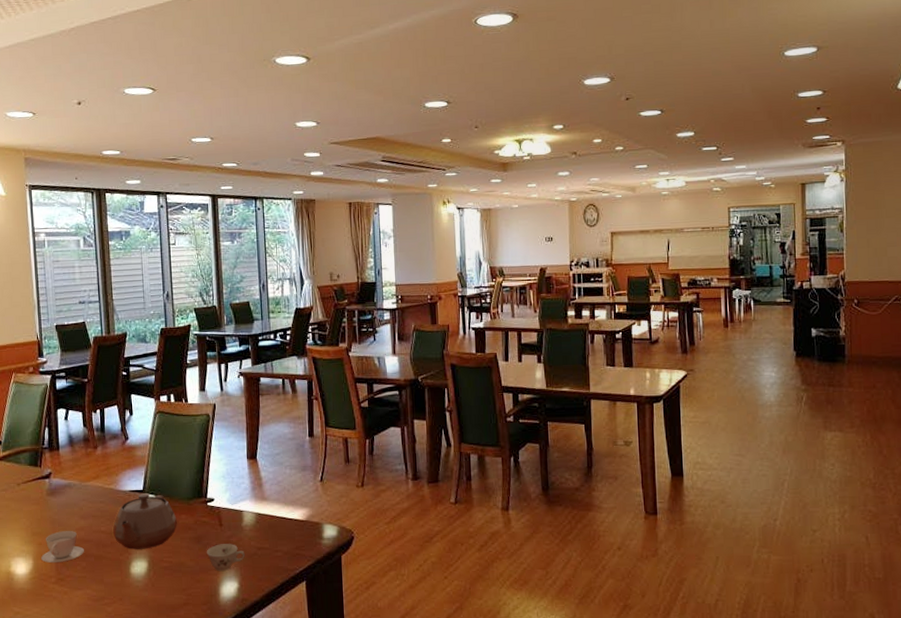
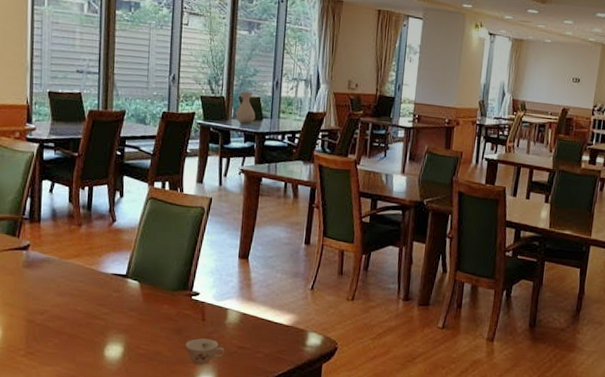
teacup: present [41,531,85,564] -> none [11,305,59,337]
teapot: present [112,493,177,549] -> none [89,278,159,334]
vase: none [228,298,247,329] -> present [235,91,256,124]

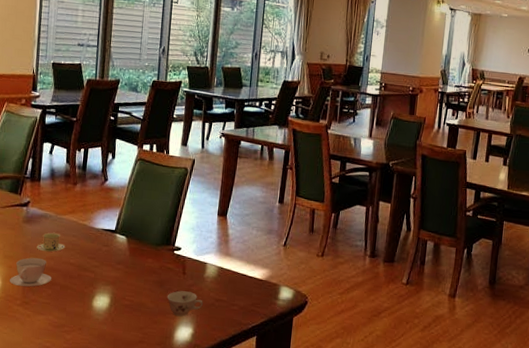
teacup: none [11,305,59,337] -> present [10,257,52,287]
cup and saucer: none [39,278,72,299] -> present [36,232,65,252]
vase: present [235,91,256,124] -> none [218,62,236,92]

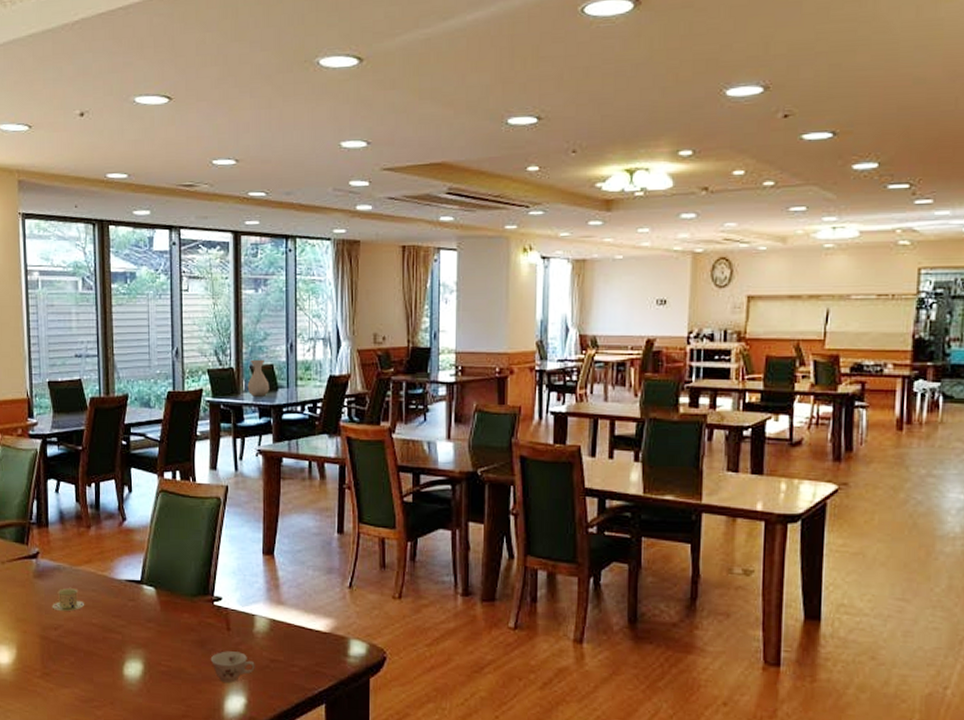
teacup: present [10,257,52,287] -> none [26,619,74,656]
vase: none [218,62,236,92] -> present [247,359,270,397]

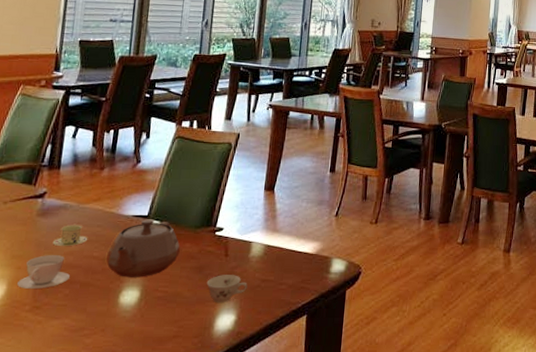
teacup: none [26,619,74,656] -> present [17,255,71,290]
teapot: none [105,584,178,649] -> present [105,219,180,277]
vase: present [247,359,270,397] -> none [265,33,285,62]

